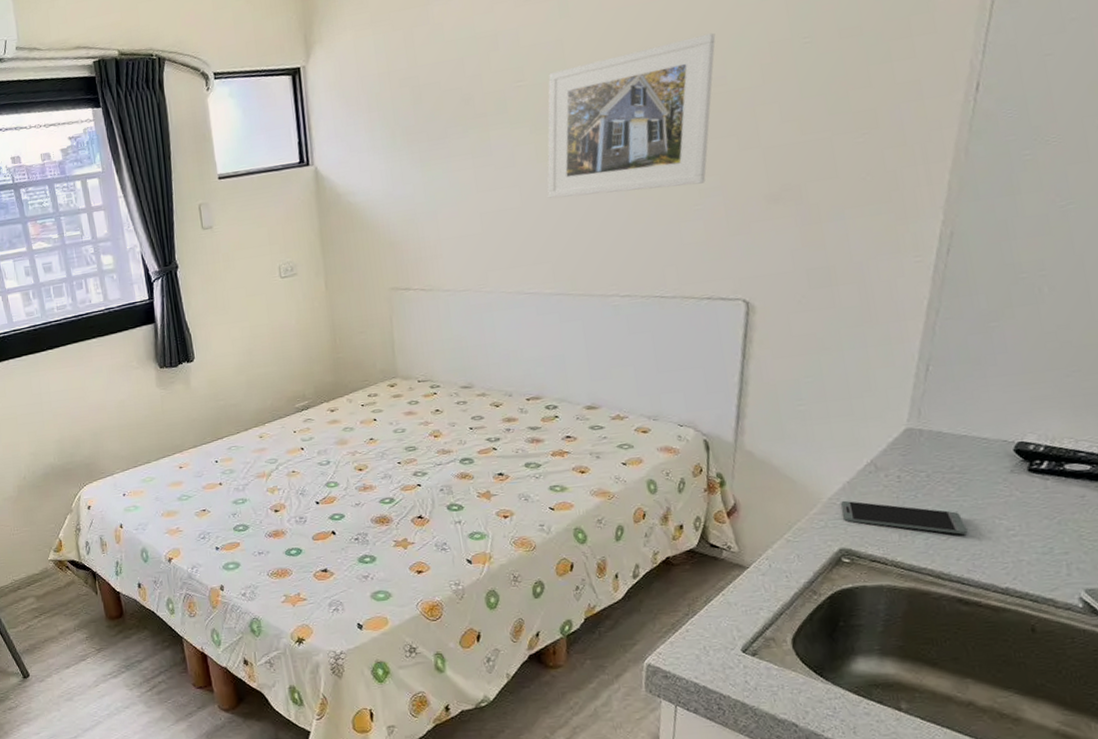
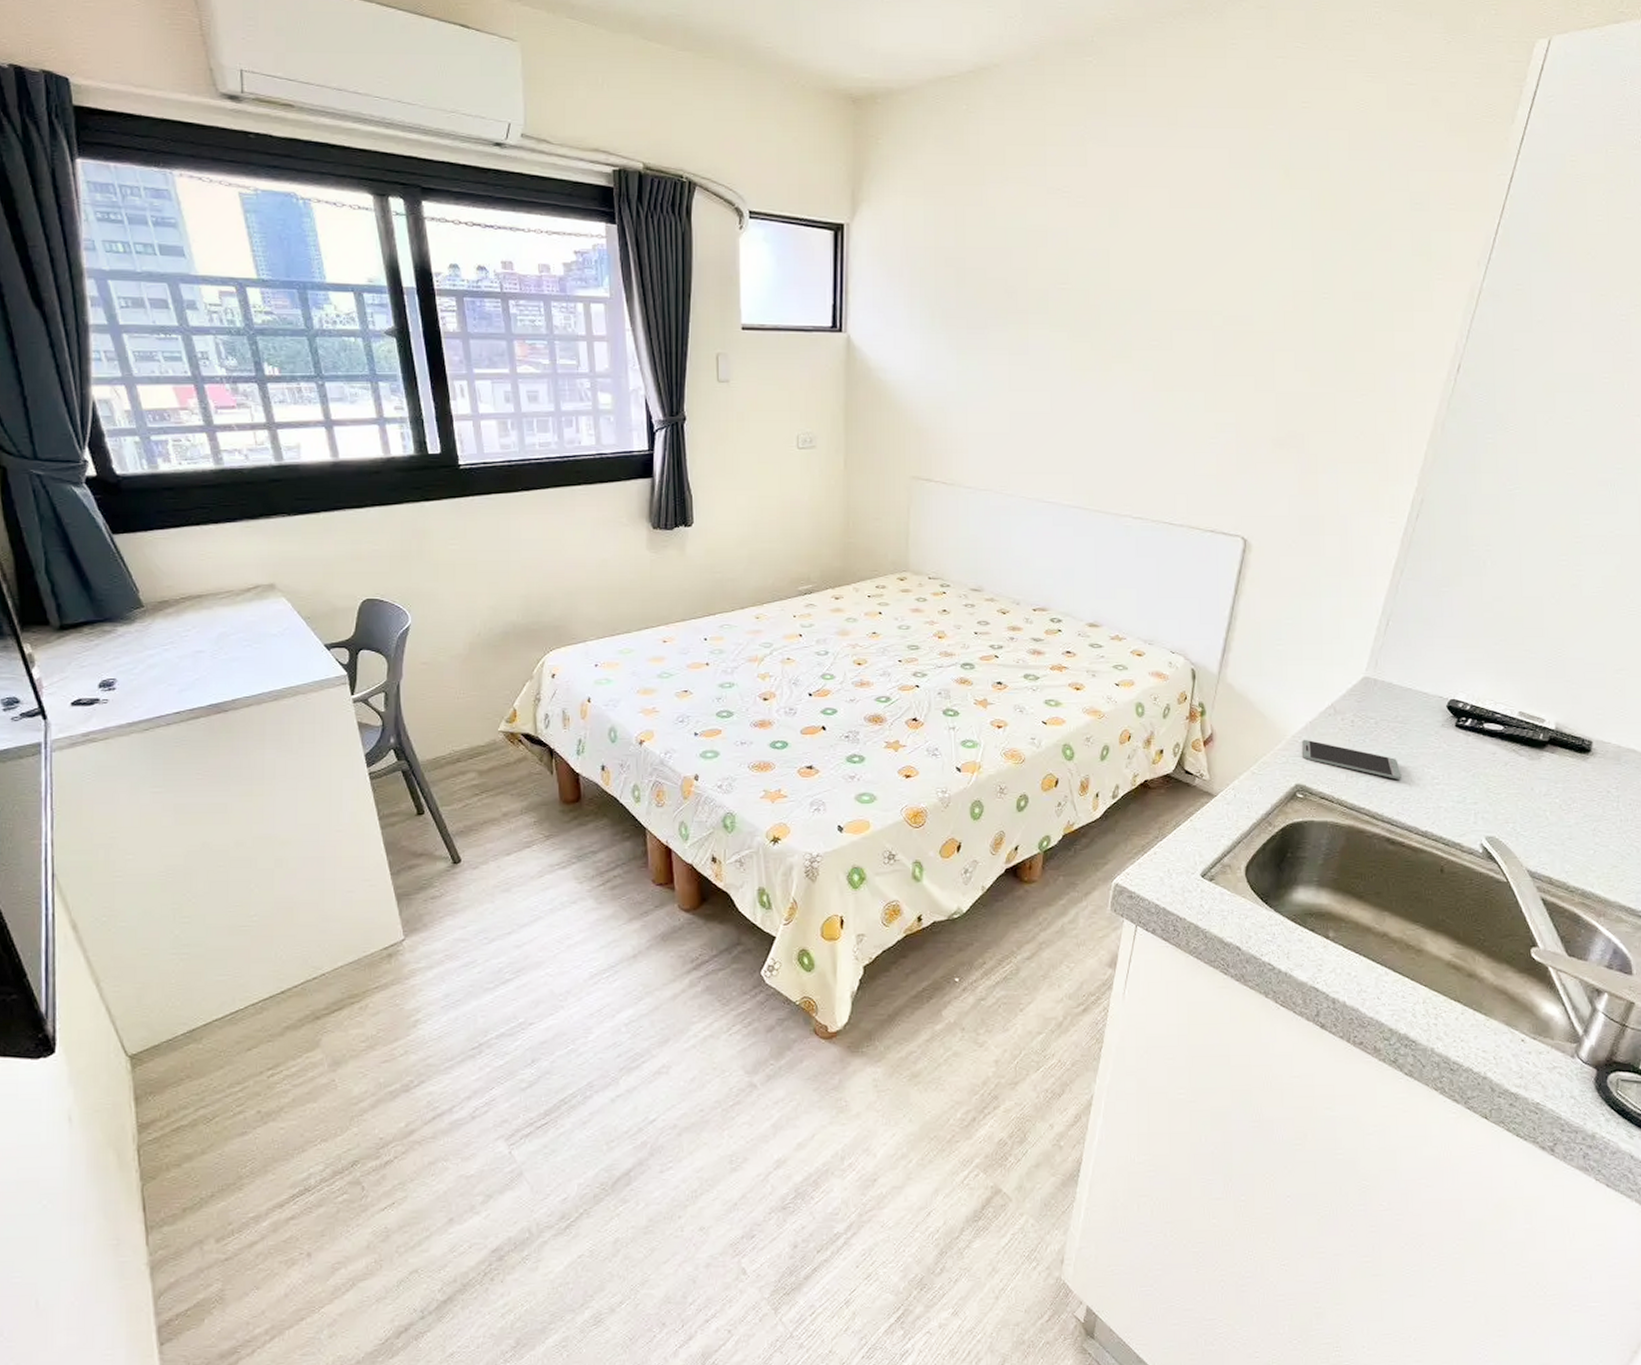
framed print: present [547,33,716,199] -> none [1076,271,1248,418]

